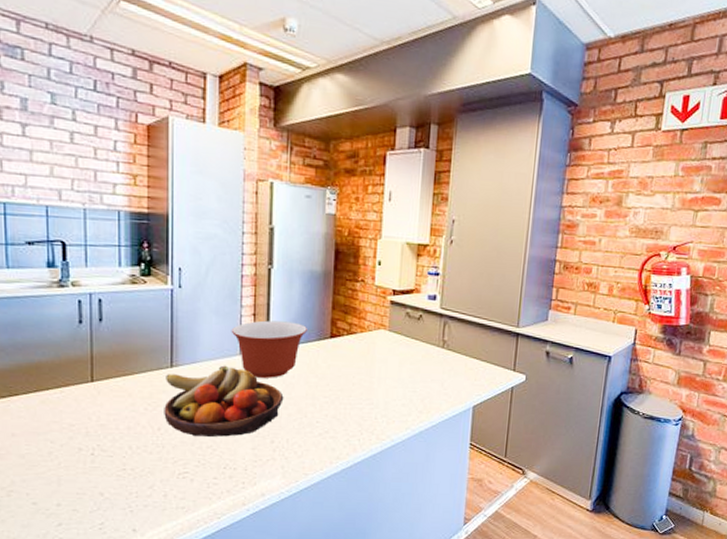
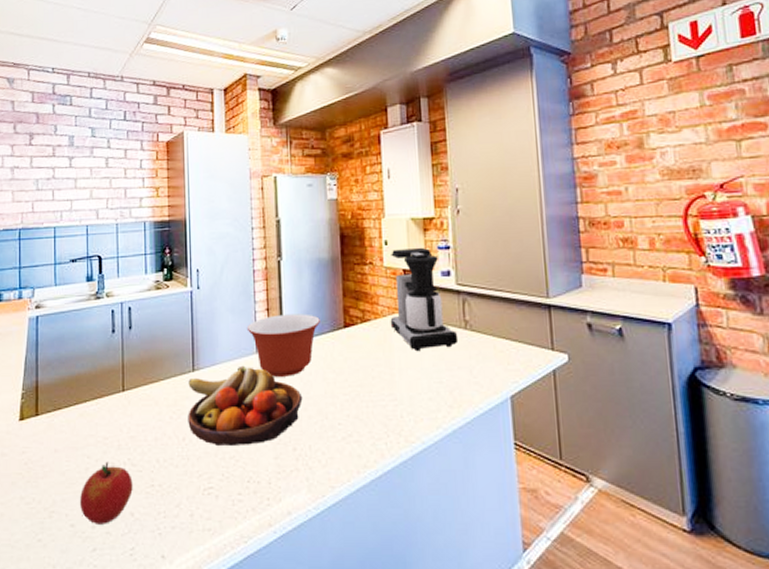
apple: none [43,447,102,503] -> present [80,461,133,524]
coffee maker: none [375,270,436,364] -> present [390,247,459,352]

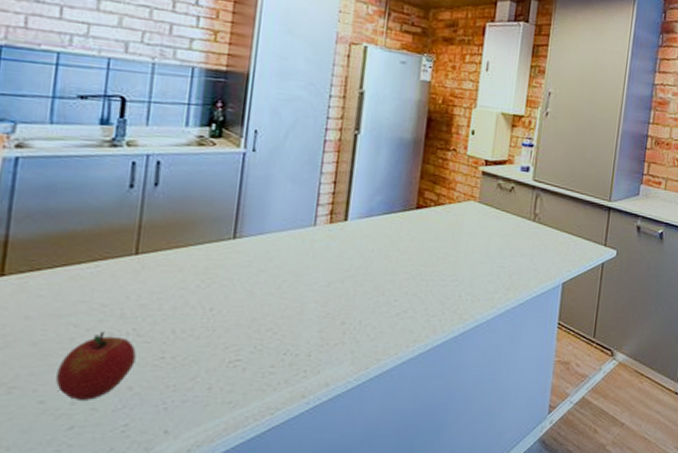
fruit bowl: present [188,365,303,445] -> none [219,237,360,318]
mixing bowl: present [246,313,320,377] -> none [306,189,392,252]
coffee maker: present [390,247,459,352] -> none [463,140,526,238]

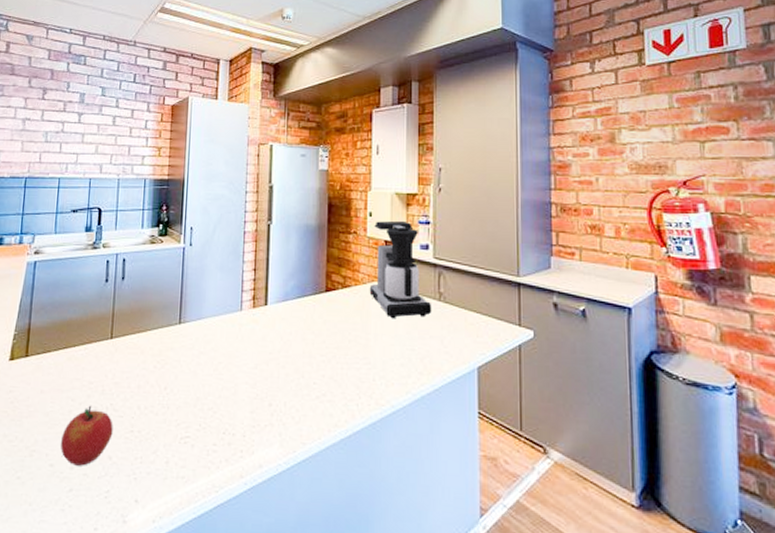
coffee maker: none [463,140,526,238] -> present [369,220,432,319]

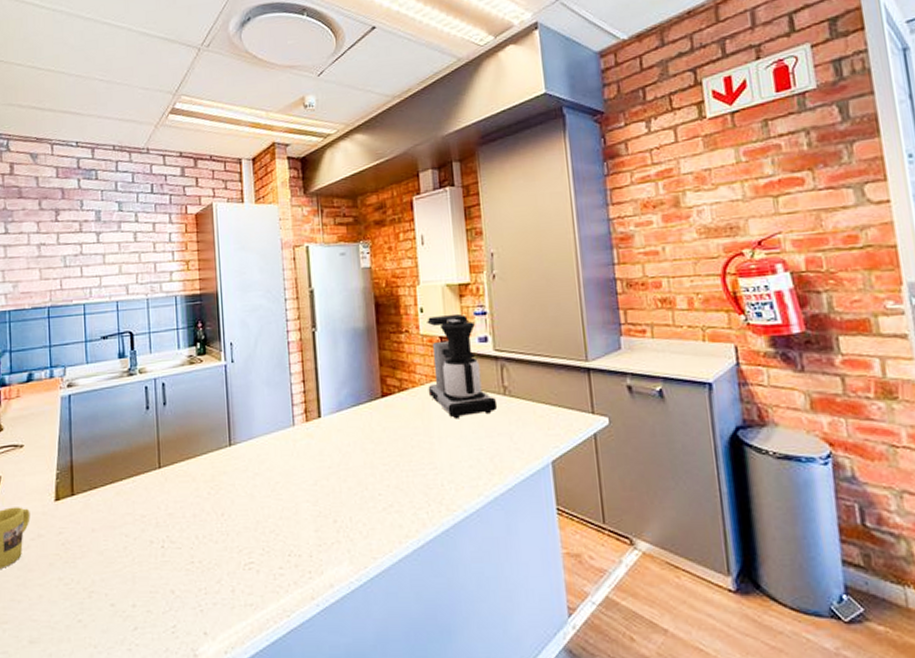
apple: present [61,405,113,466] -> none [119,539,173,603]

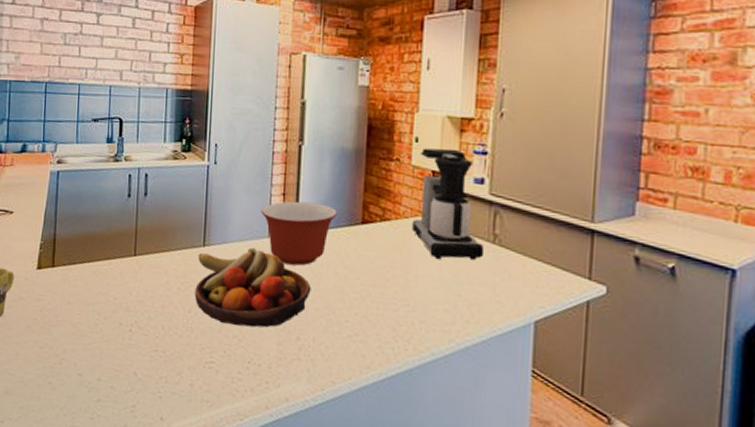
fruit bowl: none [225,438,342,520] -> present [195,247,311,328]
mixing bowl: none [282,384,357,449] -> present [260,201,337,266]

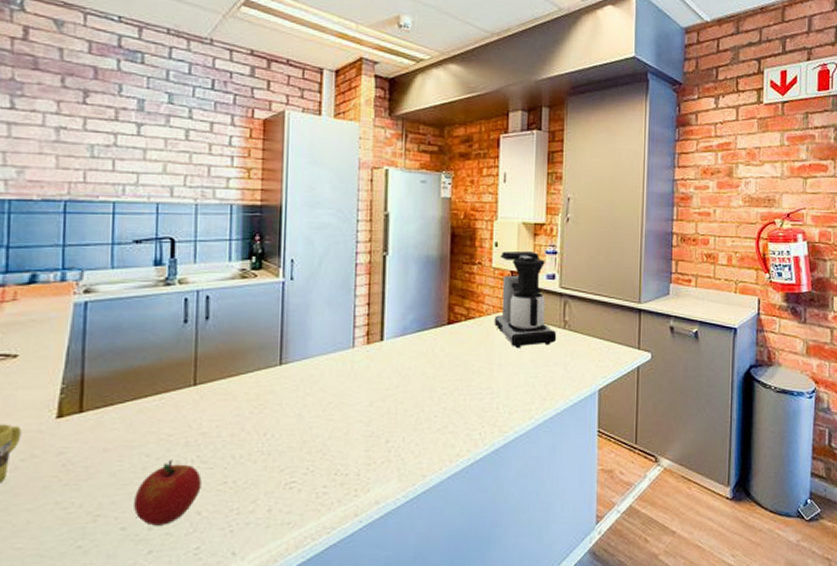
apple: none [88,320,138,379] -> present [134,460,202,526]
fruit bowl: present [195,247,311,328] -> none [271,359,400,440]
mixing bowl: present [260,201,337,266] -> none [344,309,424,371]

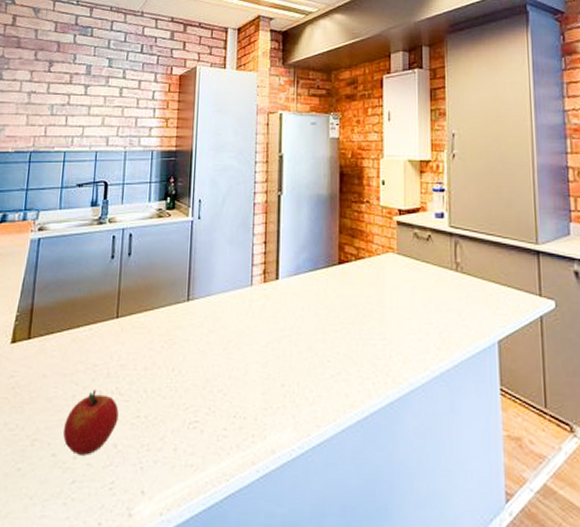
coffee maker: present [494,250,557,349] -> none [384,188,449,292]

